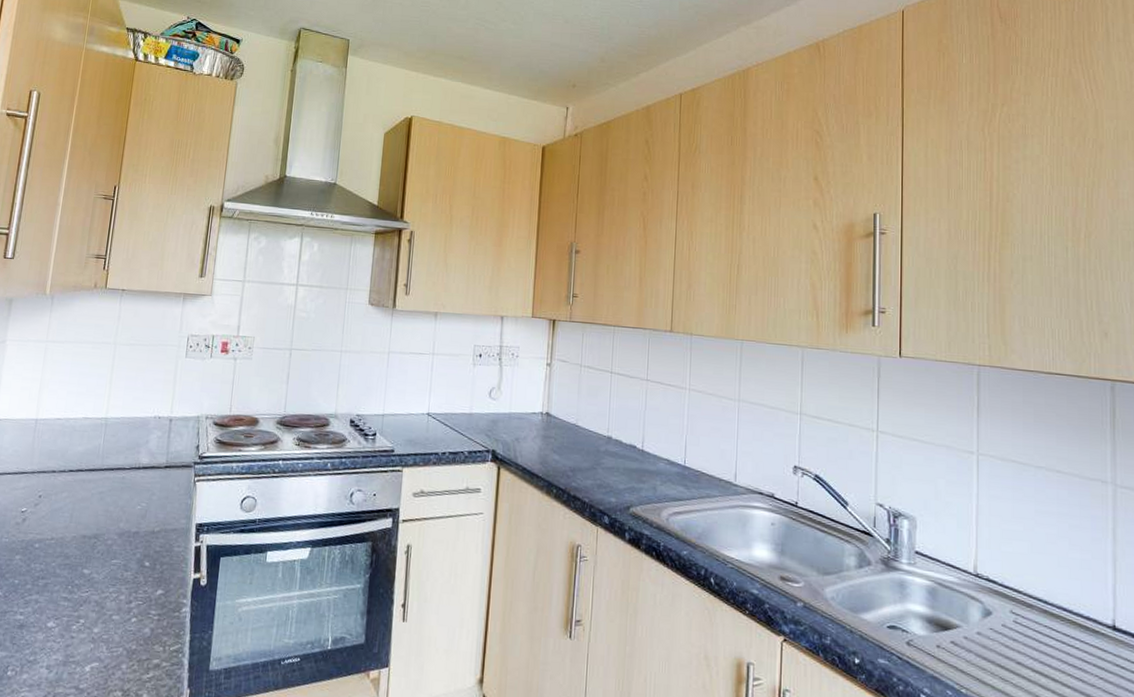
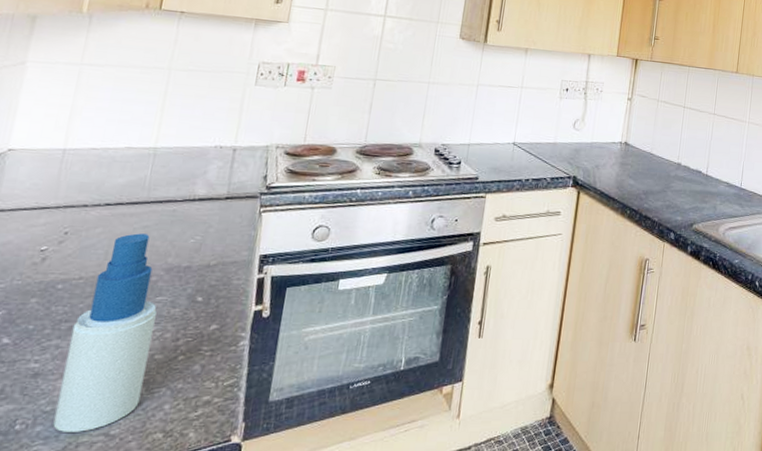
spray bottle: none [35,498,113,683] -> present [53,233,157,432]

